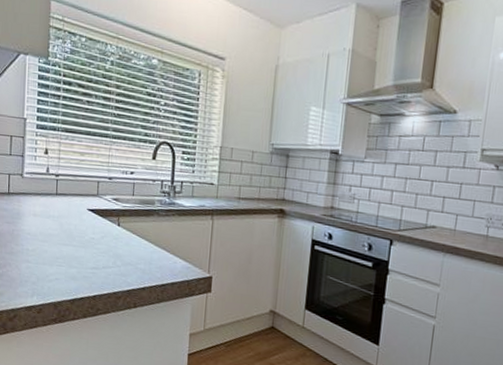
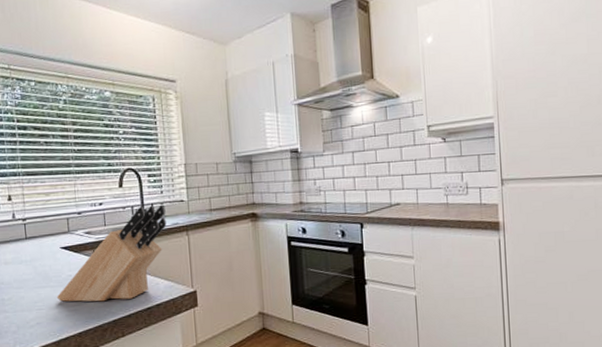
knife block: none [77,182,195,273] -> present [56,204,167,302]

